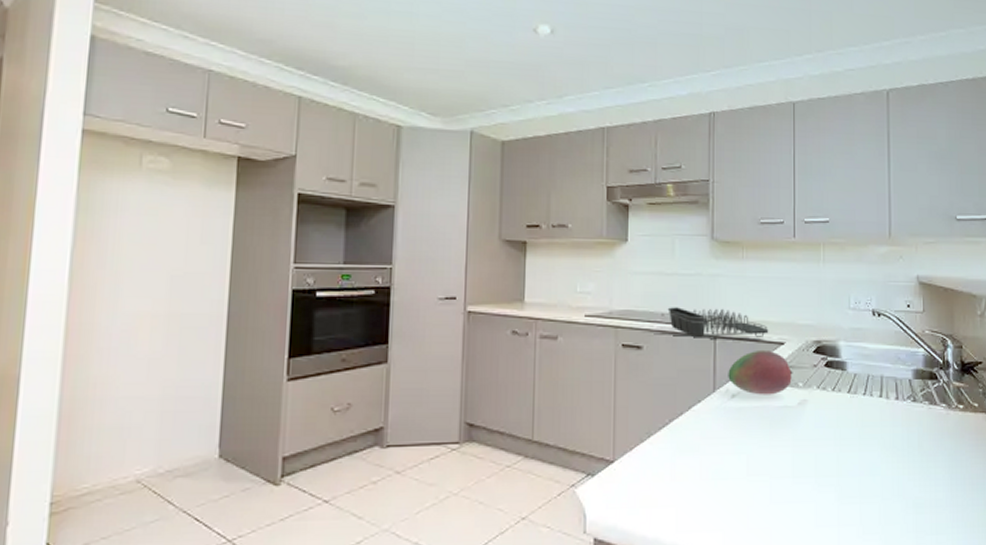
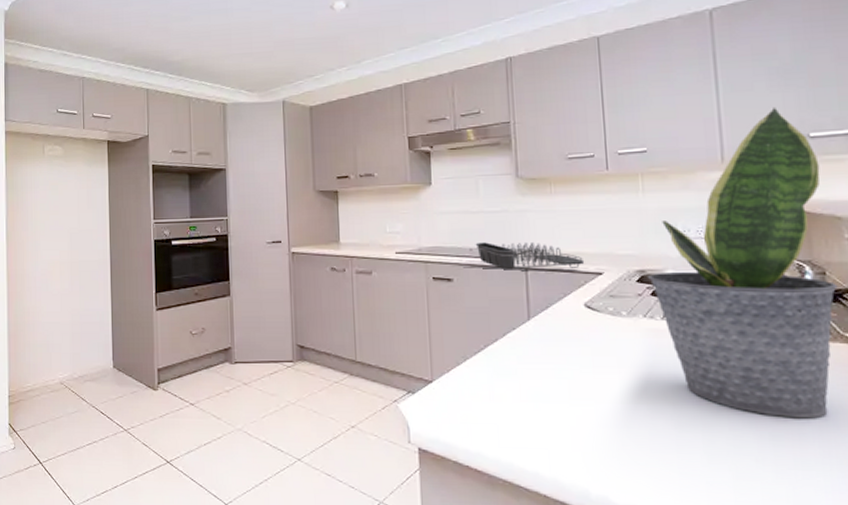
fruit: present [728,349,793,395] -> none [542,280,615,324]
potted plant: none [823,188,971,485] -> present [648,106,838,419]

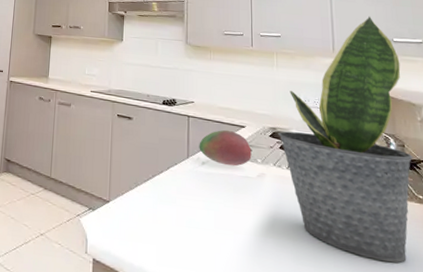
dish rack: present [475,241,585,272] -> none [152,91,232,120]
fruit: none [542,280,615,324] -> present [199,129,253,167]

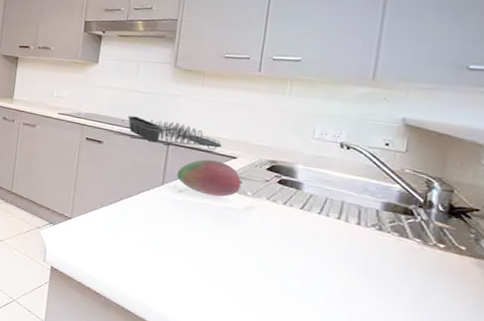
dish rack: none [152,91,232,120] -> present [127,116,222,150]
potted plant: present [278,16,413,263] -> none [278,36,473,311]

